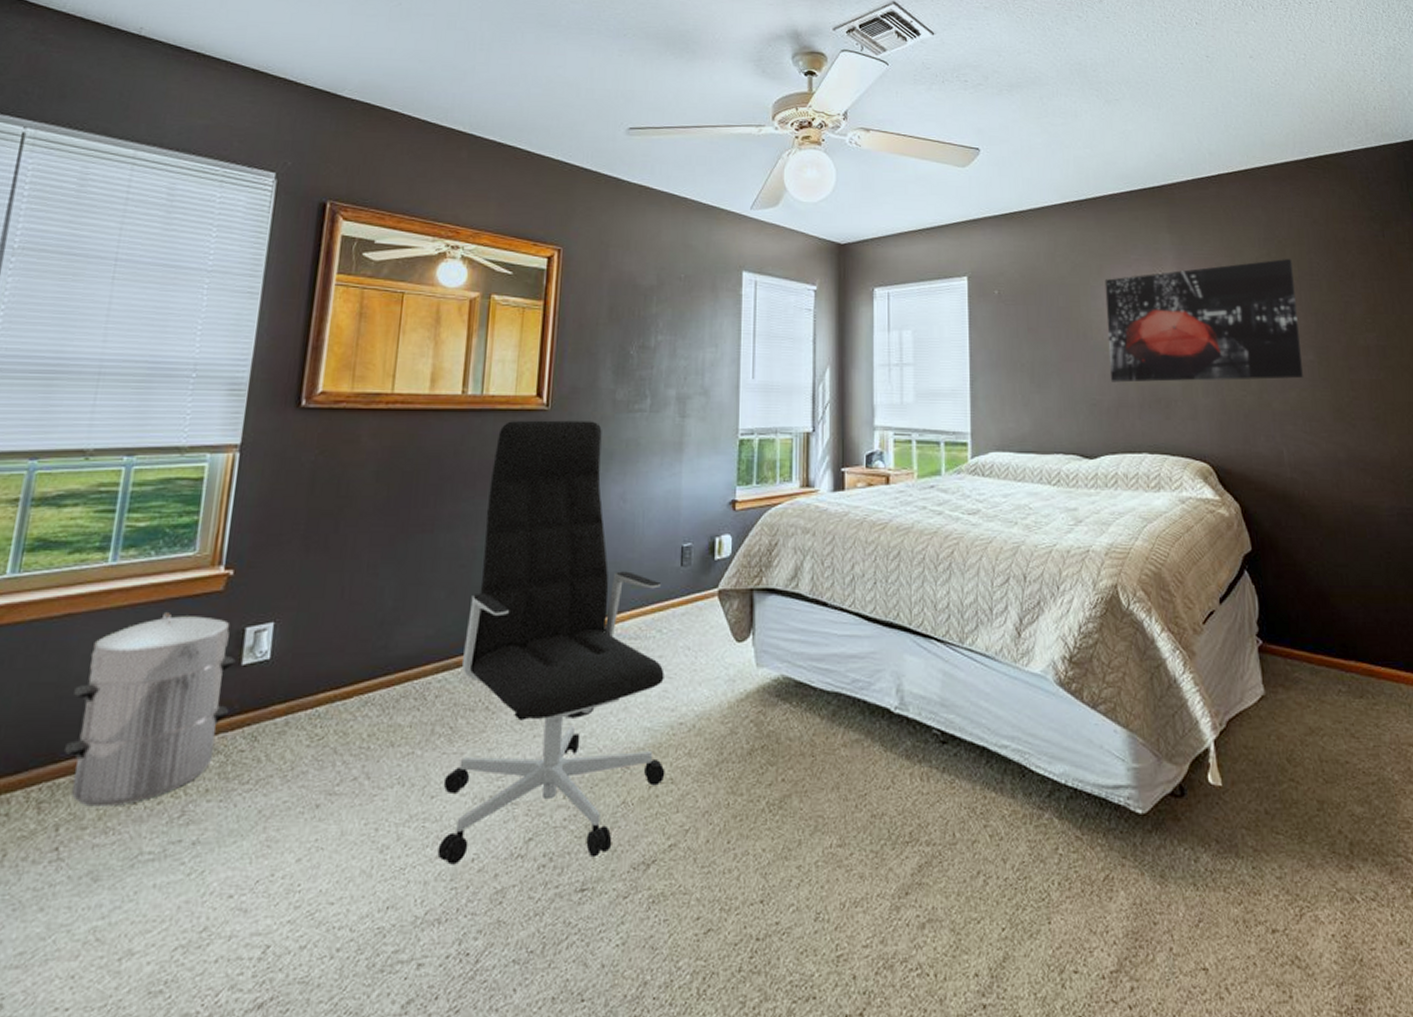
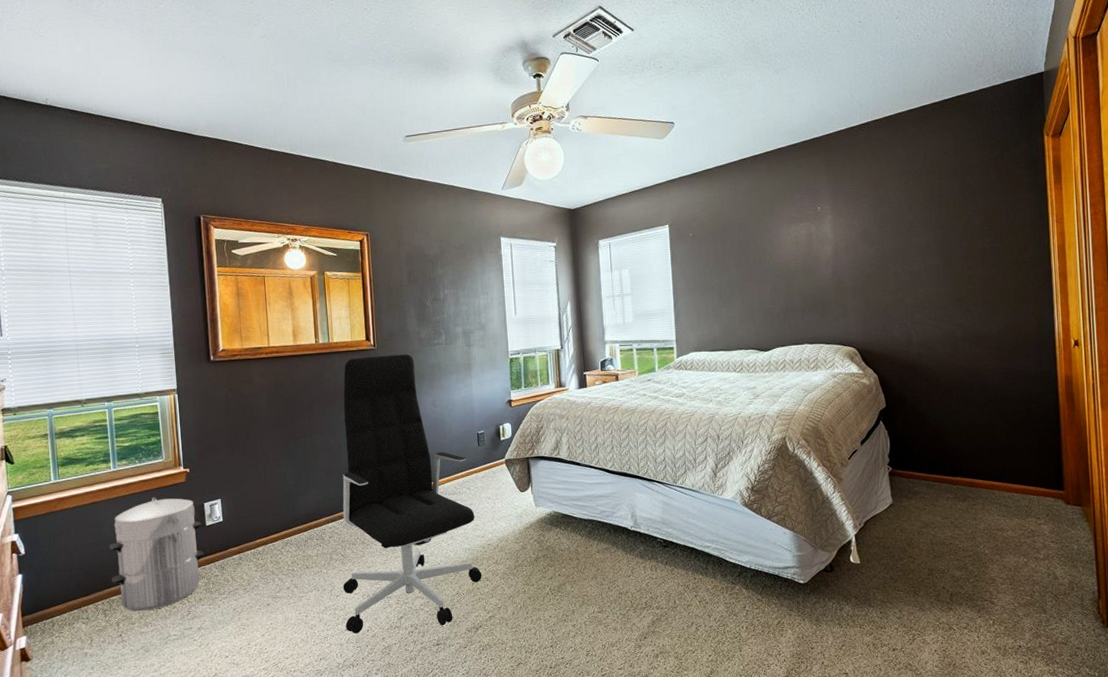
wall art: present [1104,258,1303,383] -> none [775,185,931,294]

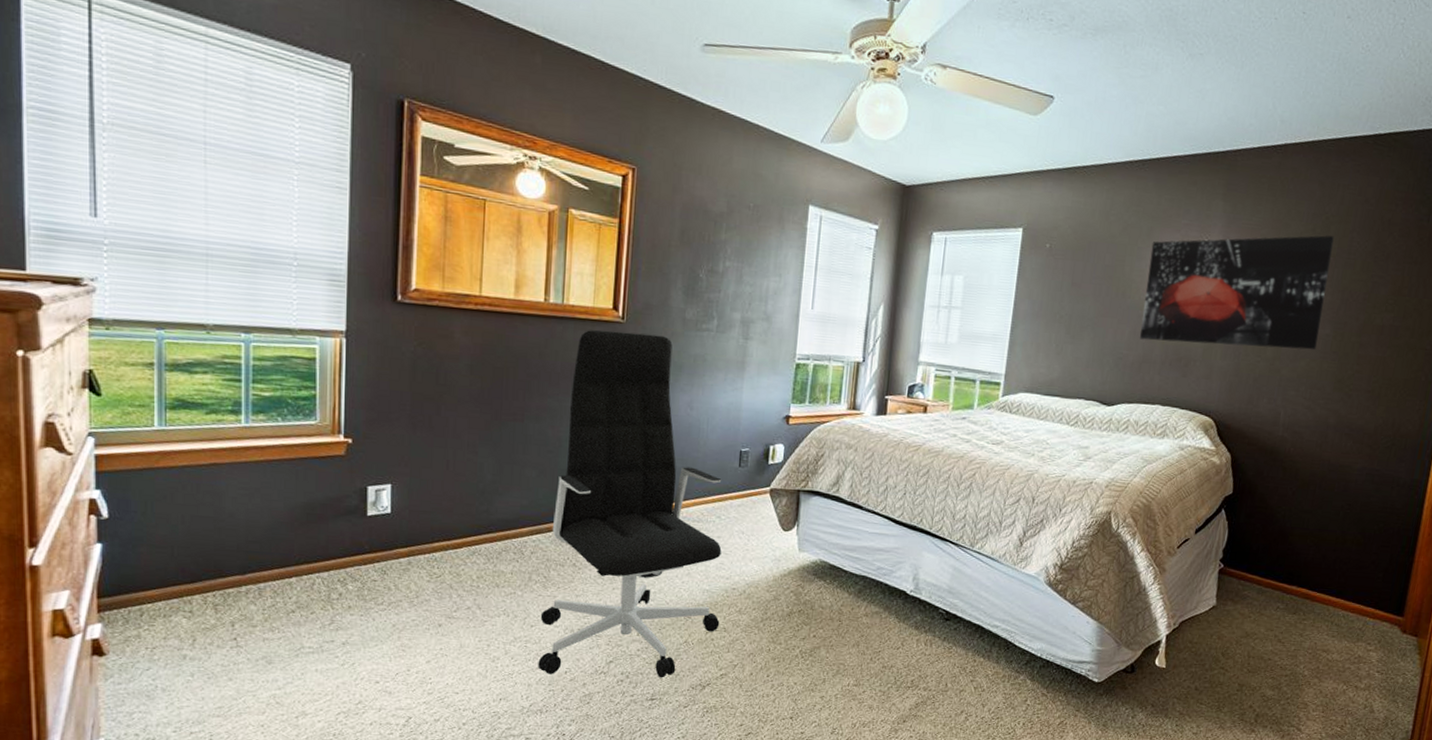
waste bin: present [109,496,204,612] -> none [230,468,362,612]
wall art: none [775,185,931,294] -> present [1139,235,1334,350]

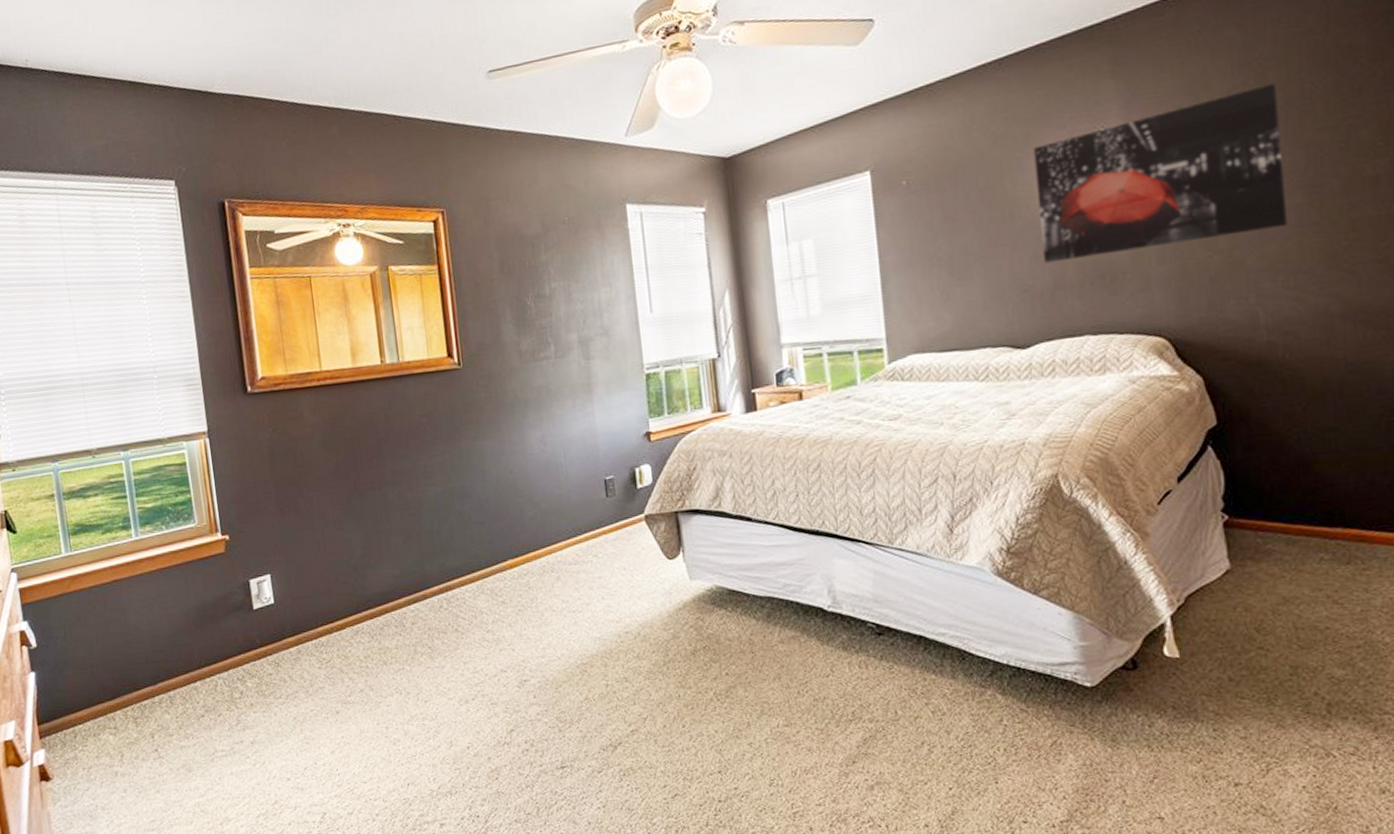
office chair: present [538,330,722,678] -> none [420,373,619,752]

